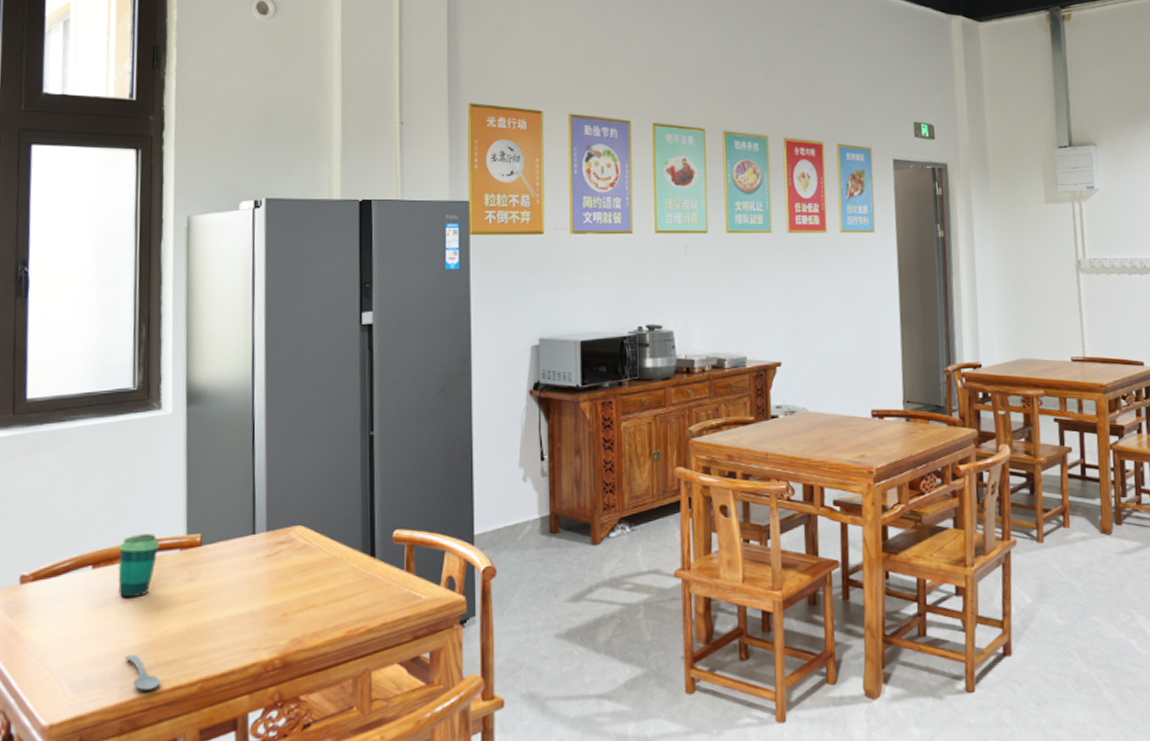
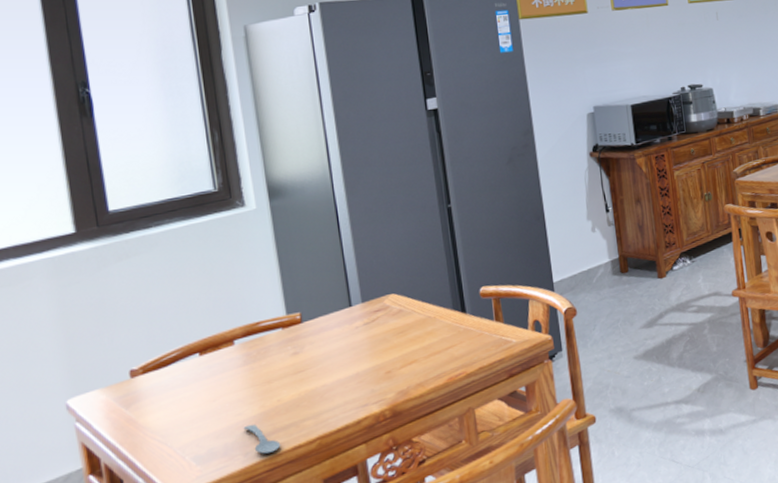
cup: present [118,534,159,599] -> none [223,318,262,378]

